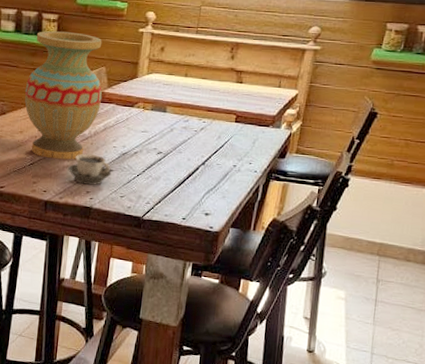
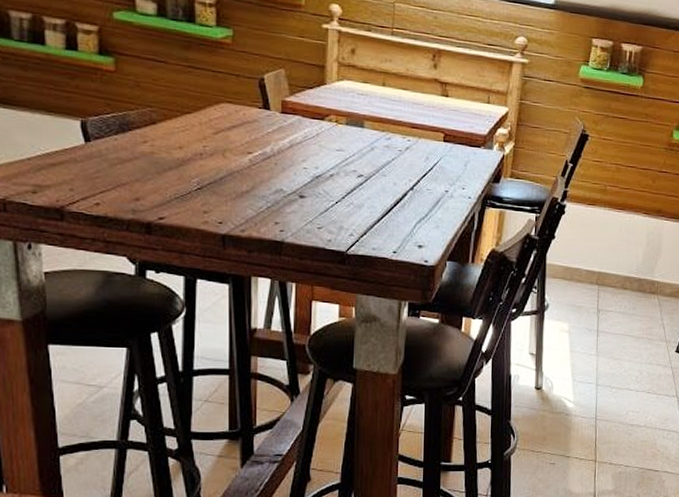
vase: present [24,31,102,160] -> none [180,17,284,184]
cup: present [68,153,112,185] -> none [248,176,304,215]

